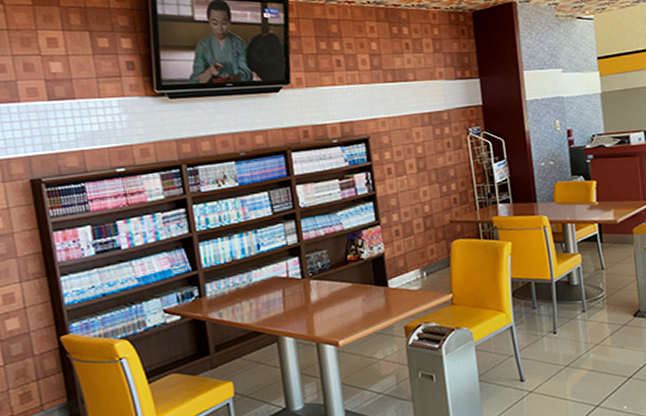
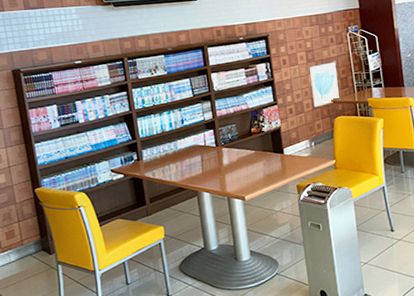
wall art: none [421,171,458,229] -> present [310,62,339,108]

